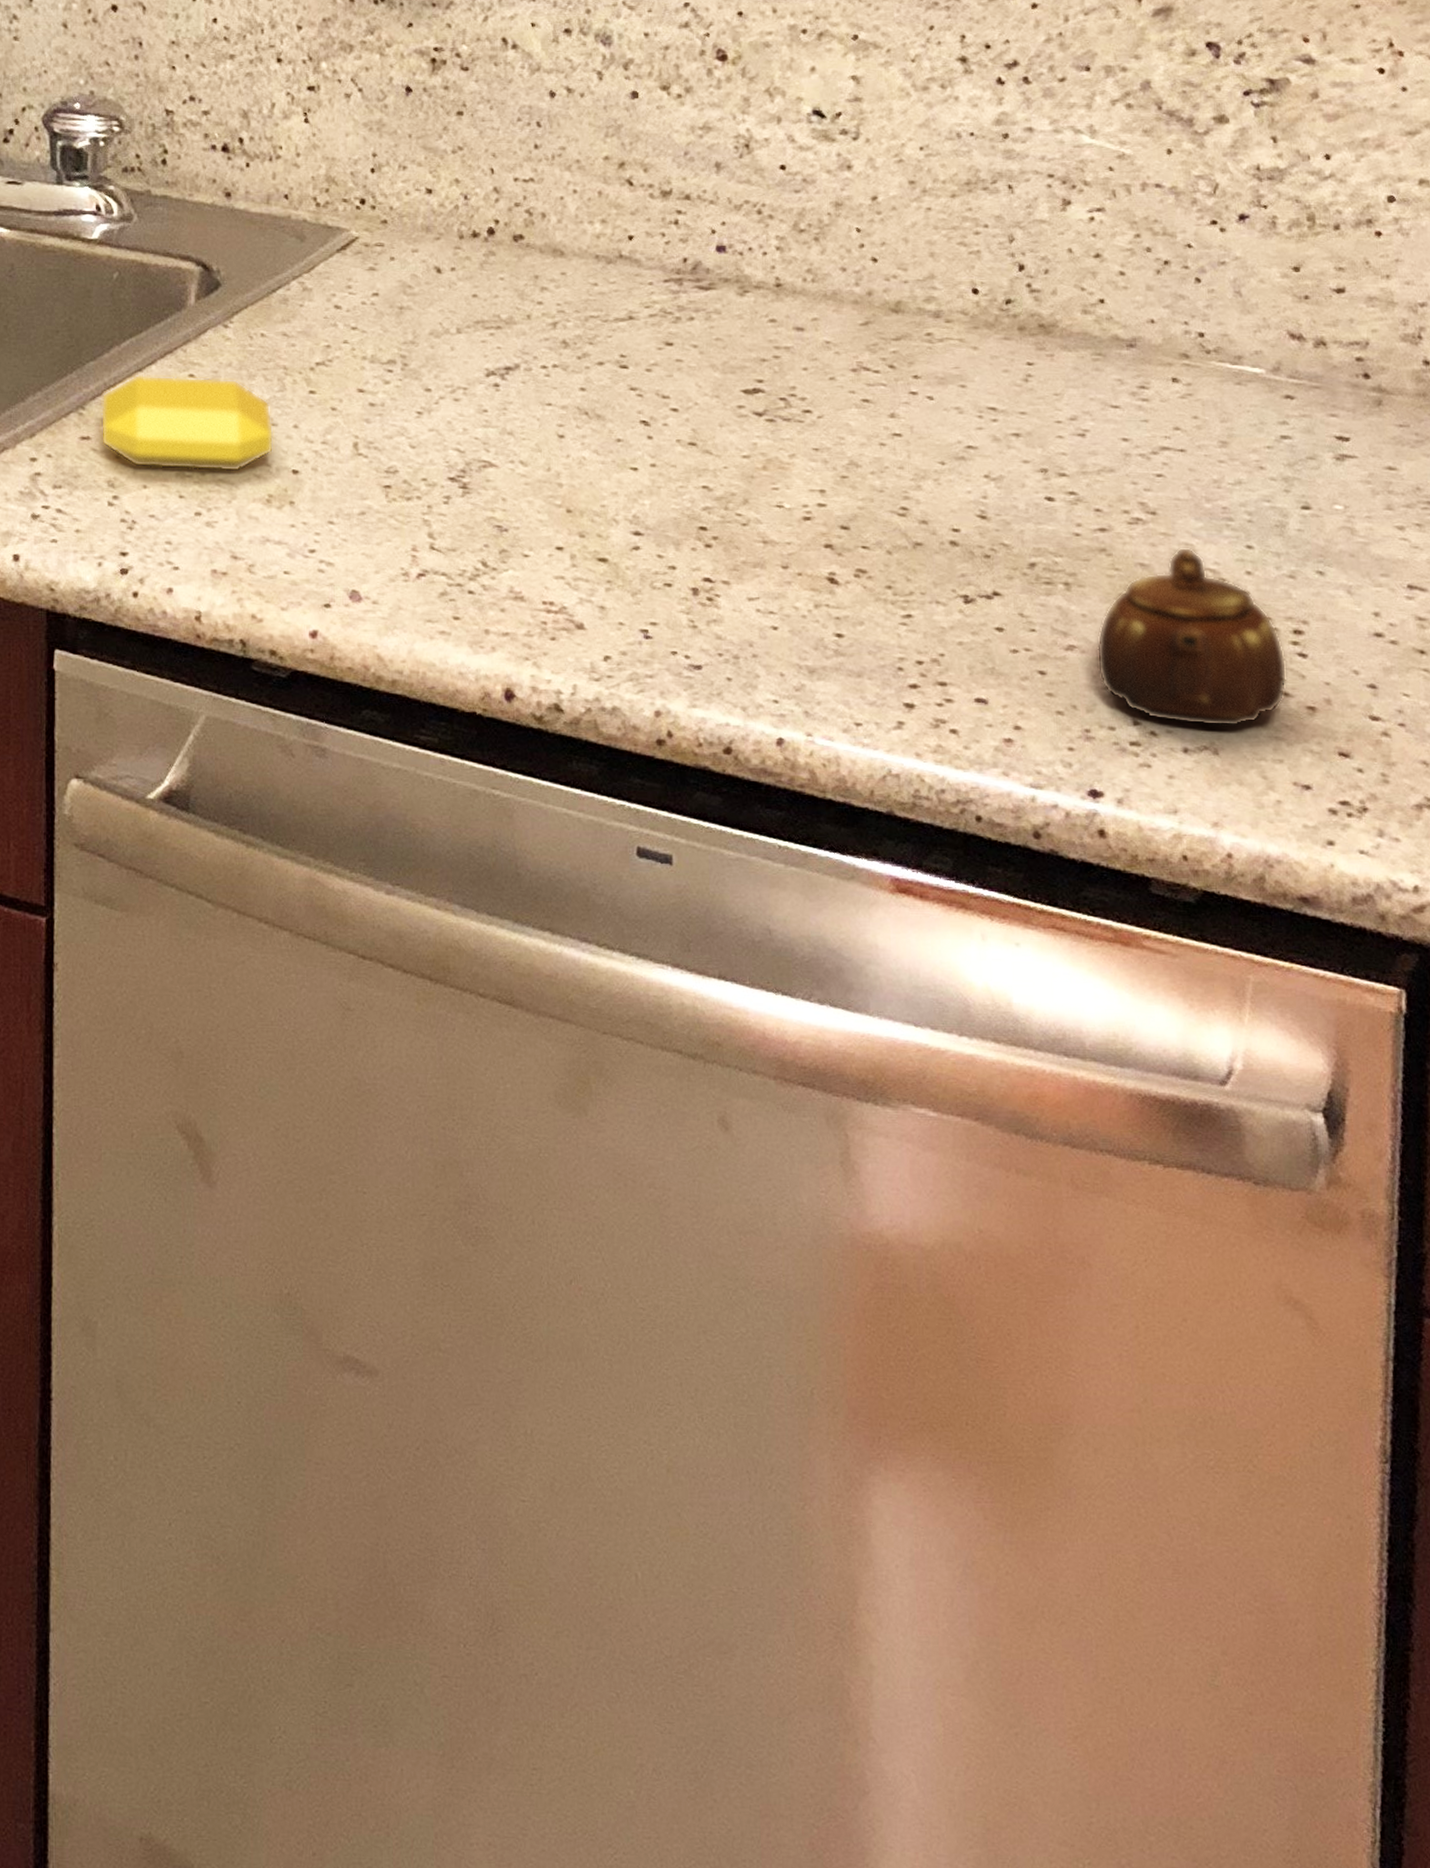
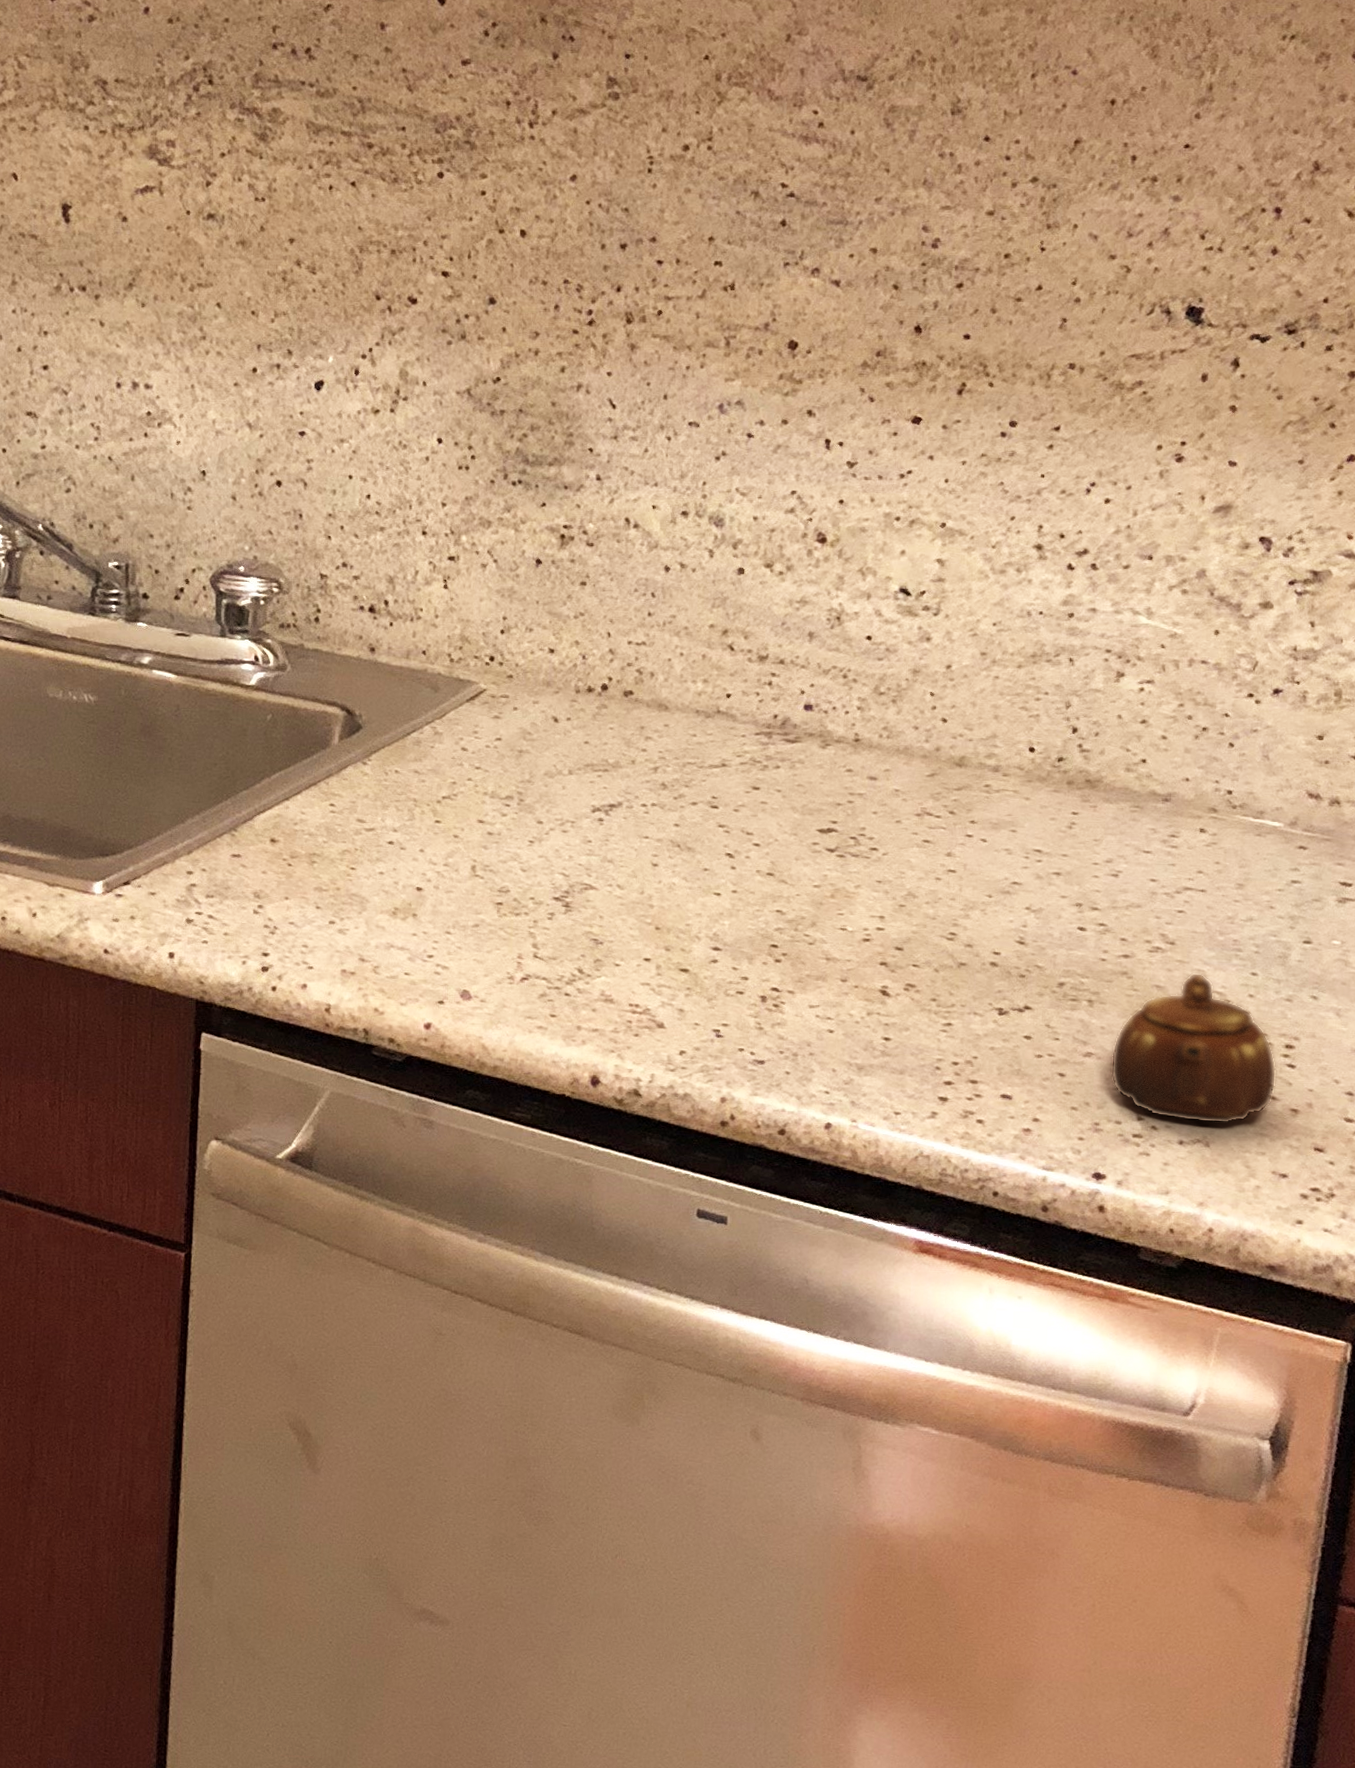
soap bar: present [100,374,274,472] -> none [249,802,402,888]

